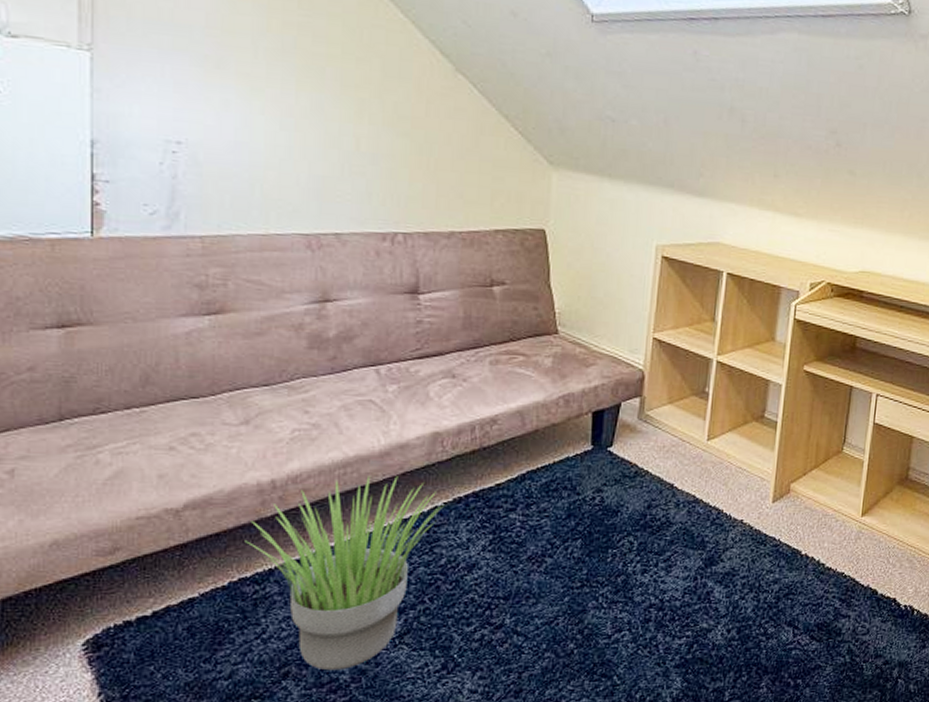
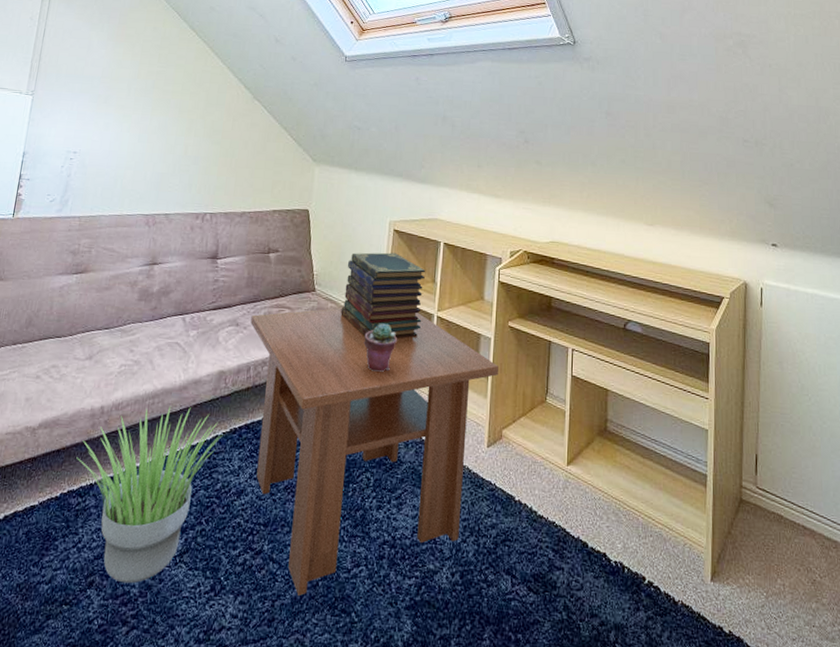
coffee table: none [472,353,790,665] -> present [250,307,499,596]
book stack: none [593,285,702,388] -> present [341,252,425,338]
potted succulent: none [624,370,666,428] -> present [364,323,397,373]

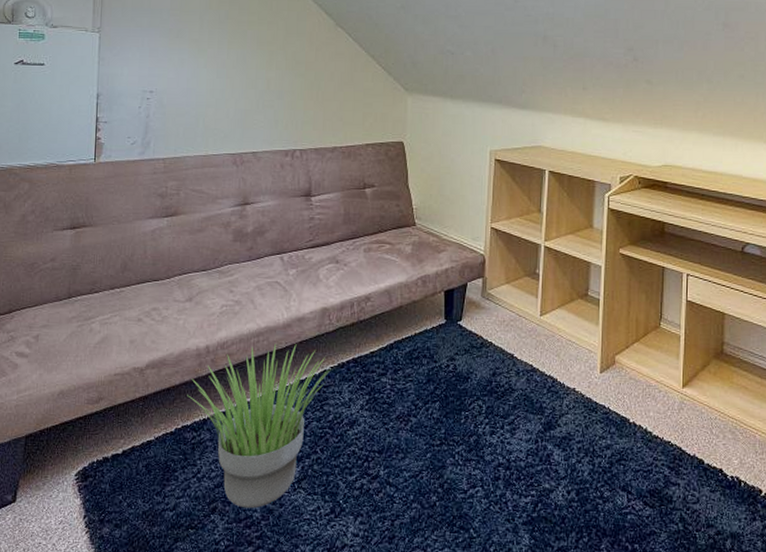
coffee table: present [250,307,499,596] -> none [351,241,610,515]
book stack: present [341,252,425,338] -> none [443,183,530,270]
potted succulent: present [364,323,397,373] -> none [469,255,503,304]

